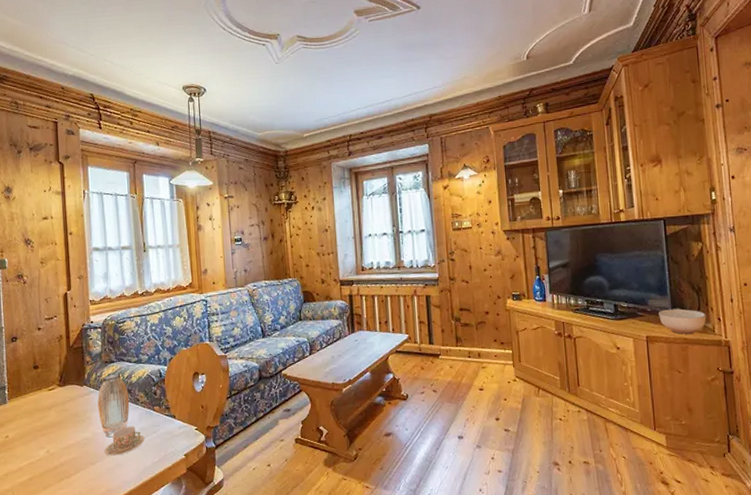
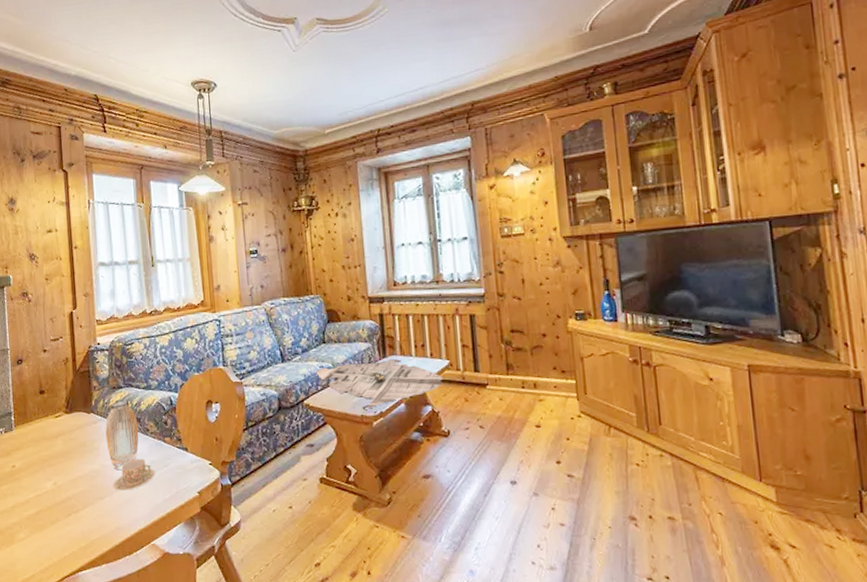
newspaper: none [293,333,403,378] -> present [316,358,444,409]
bowl: present [659,308,707,334] -> none [764,331,829,363]

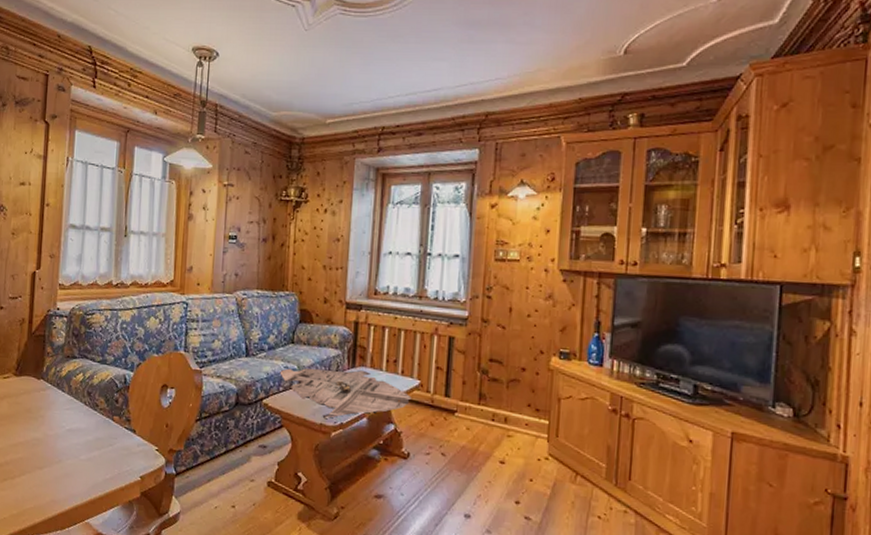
vase: present [105,400,139,471] -> none [52,371,88,442]
teacup: present [113,458,155,491] -> none [53,433,99,464]

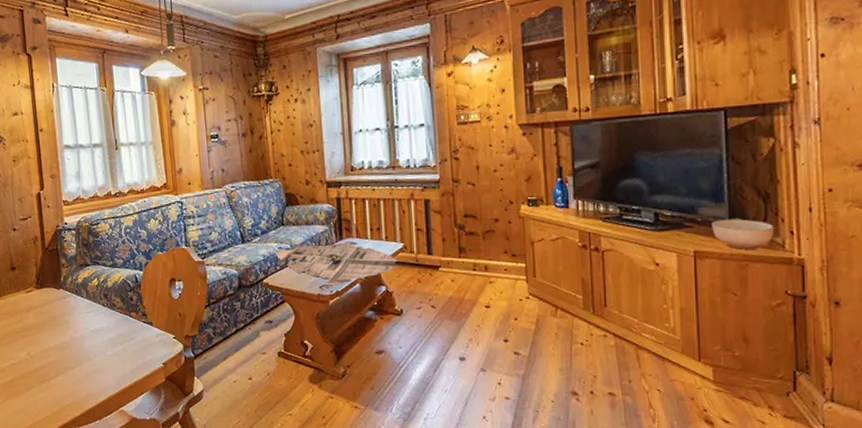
bowl: none [753,401,821,439] -> present [712,219,775,250]

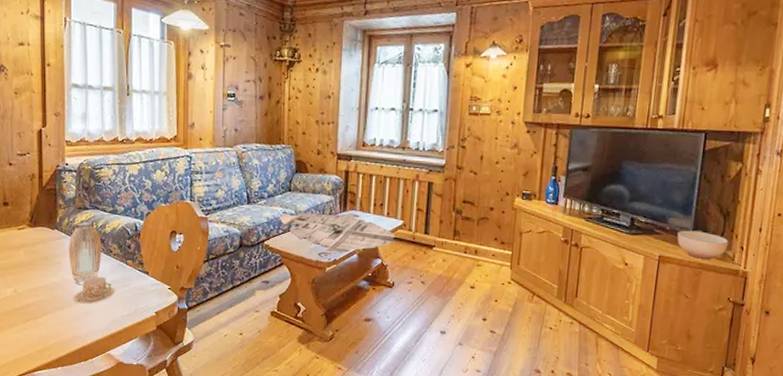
vase: none [74,277,106,342] -> present [69,221,102,285]
teacup: none [82,331,122,361] -> present [73,276,115,304]

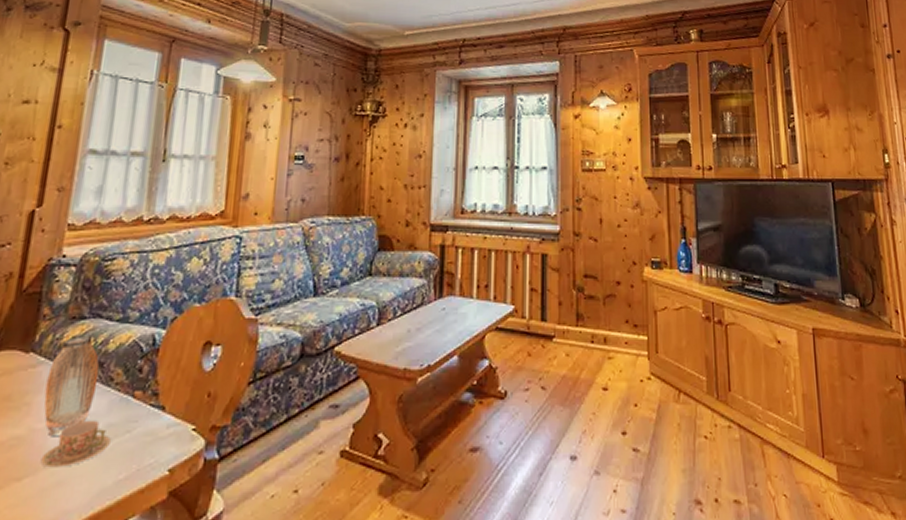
newspaper: present [279,212,396,256] -> none [355,299,506,361]
bowl: present [677,230,729,259] -> none [827,294,883,328]

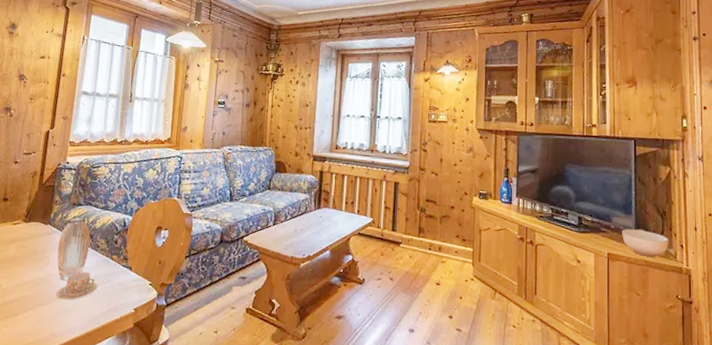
bowl: none [827,294,883,328] -> present [622,228,669,257]

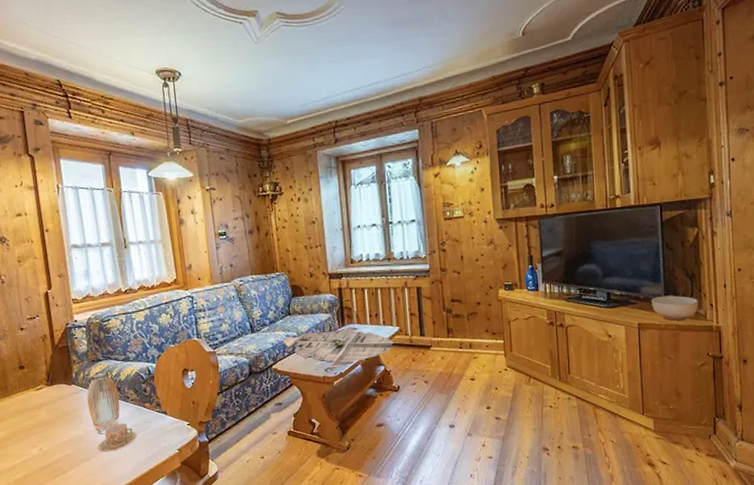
newspaper: none [258,210,366,252] -> present [282,326,394,371]

